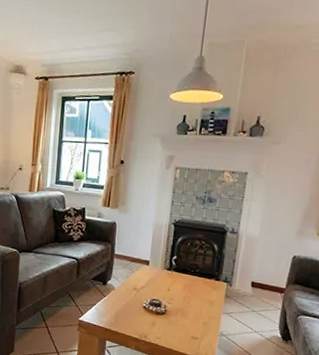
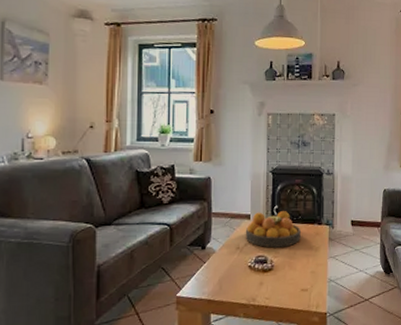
fruit bowl: none [142,259,197,296] -> present [245,211,301,248]

